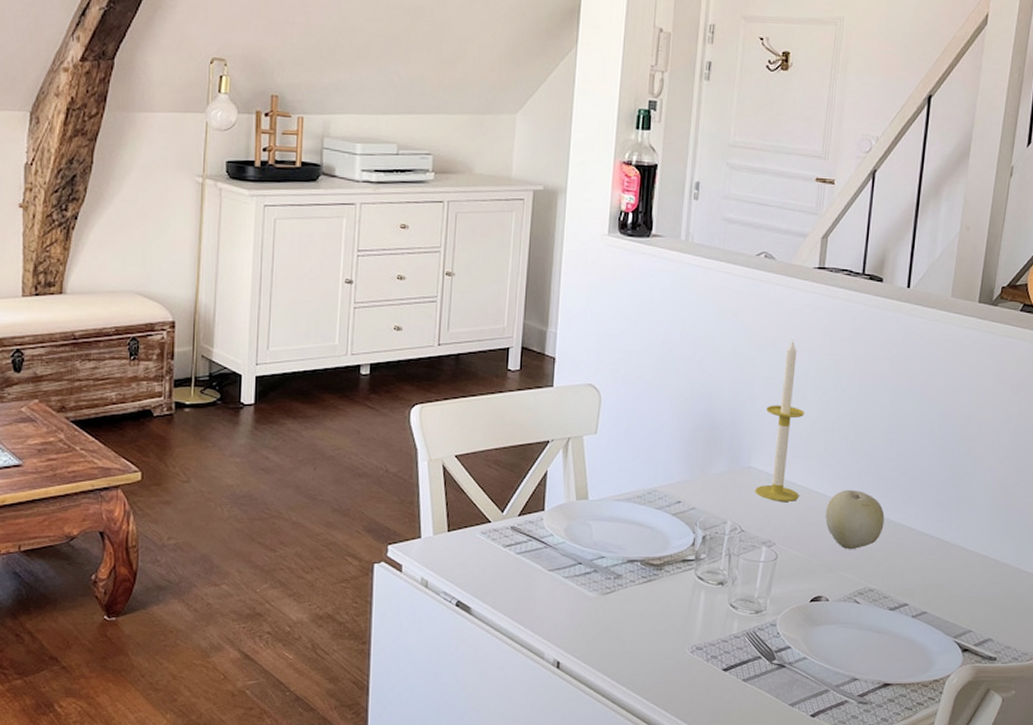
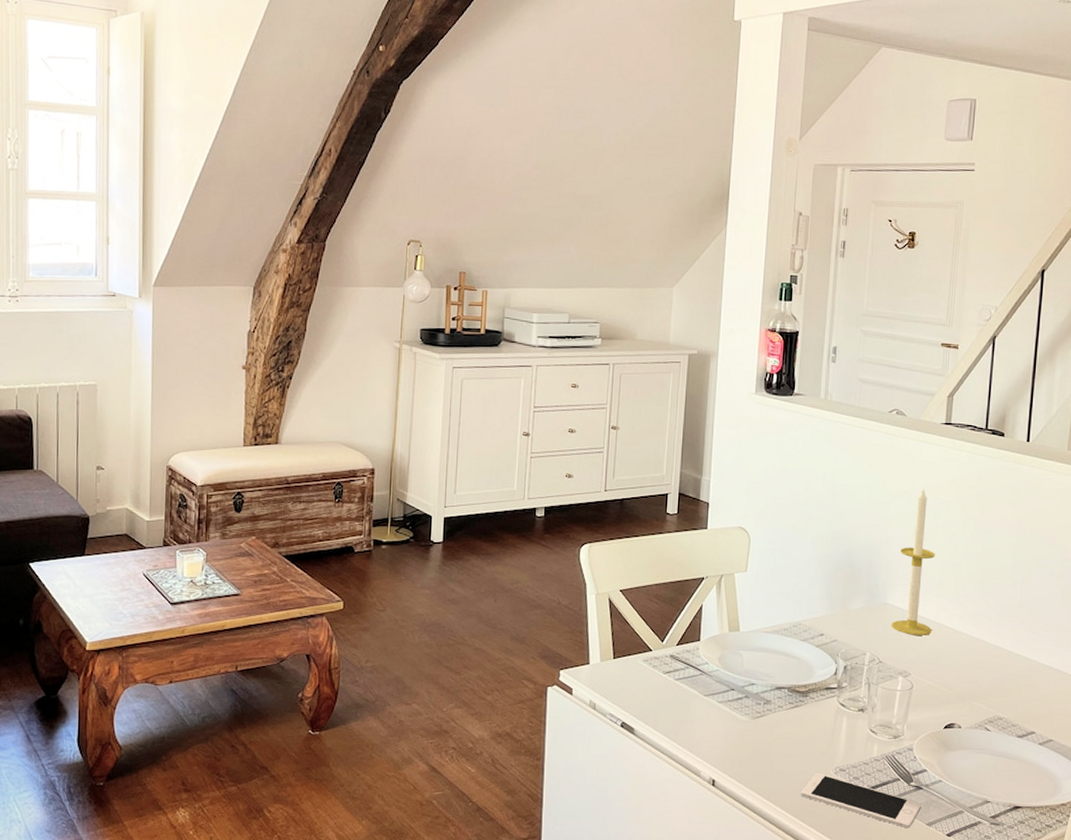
cell phone: none [653,652,784,710] -> present [801,773,921,829]
fruit: present [826,490,885,549] -> none [957,626,1011,680]

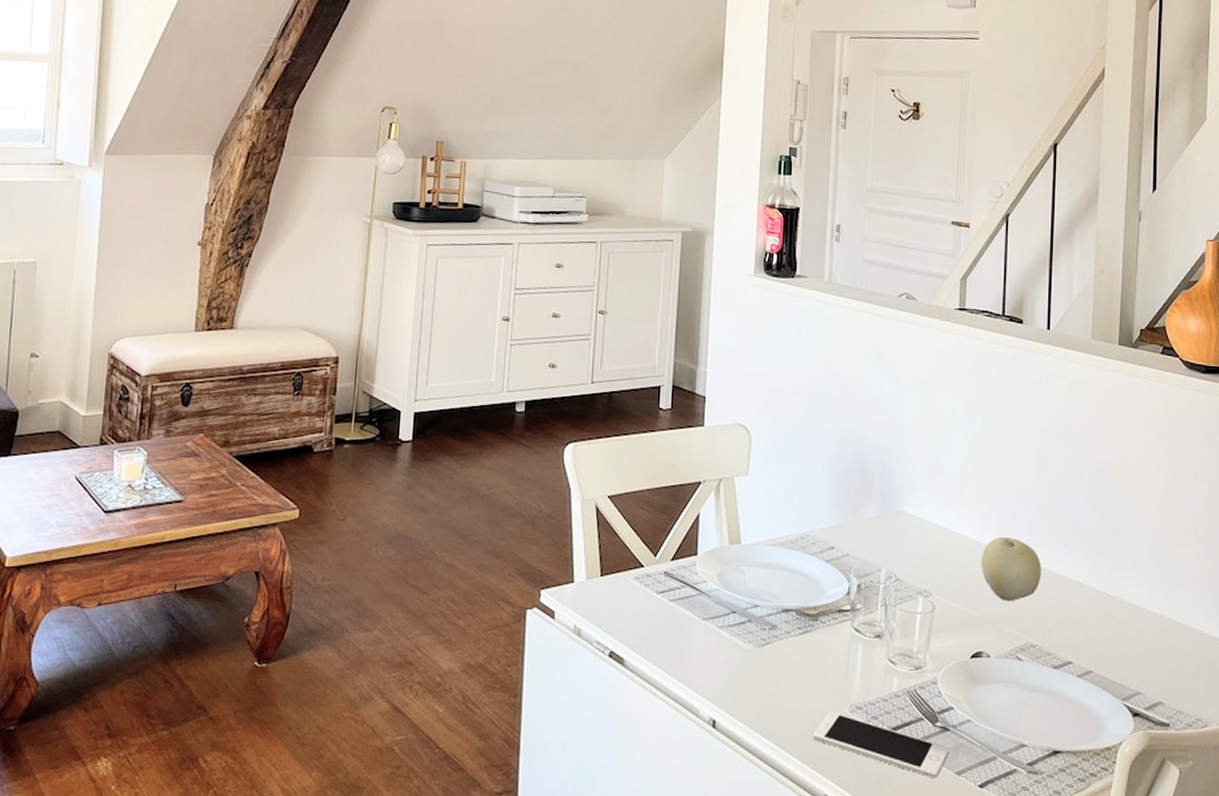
candle: present [891,488,935,636] -> none [908,381,953,549]
fruit: none [957,626,1011,680] -> present [982,537,1041,601]

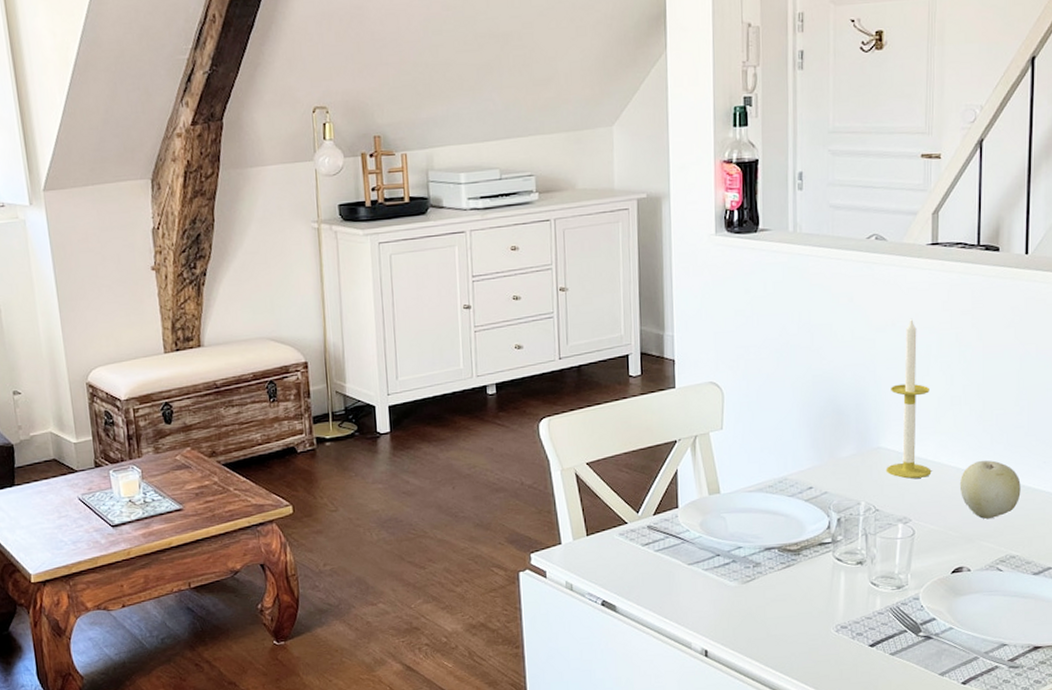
cell phone: present [813,711,949,779] -> none [801,632,932,681]
candle: none [908,381,953,549] -> present [886,318,932,479]

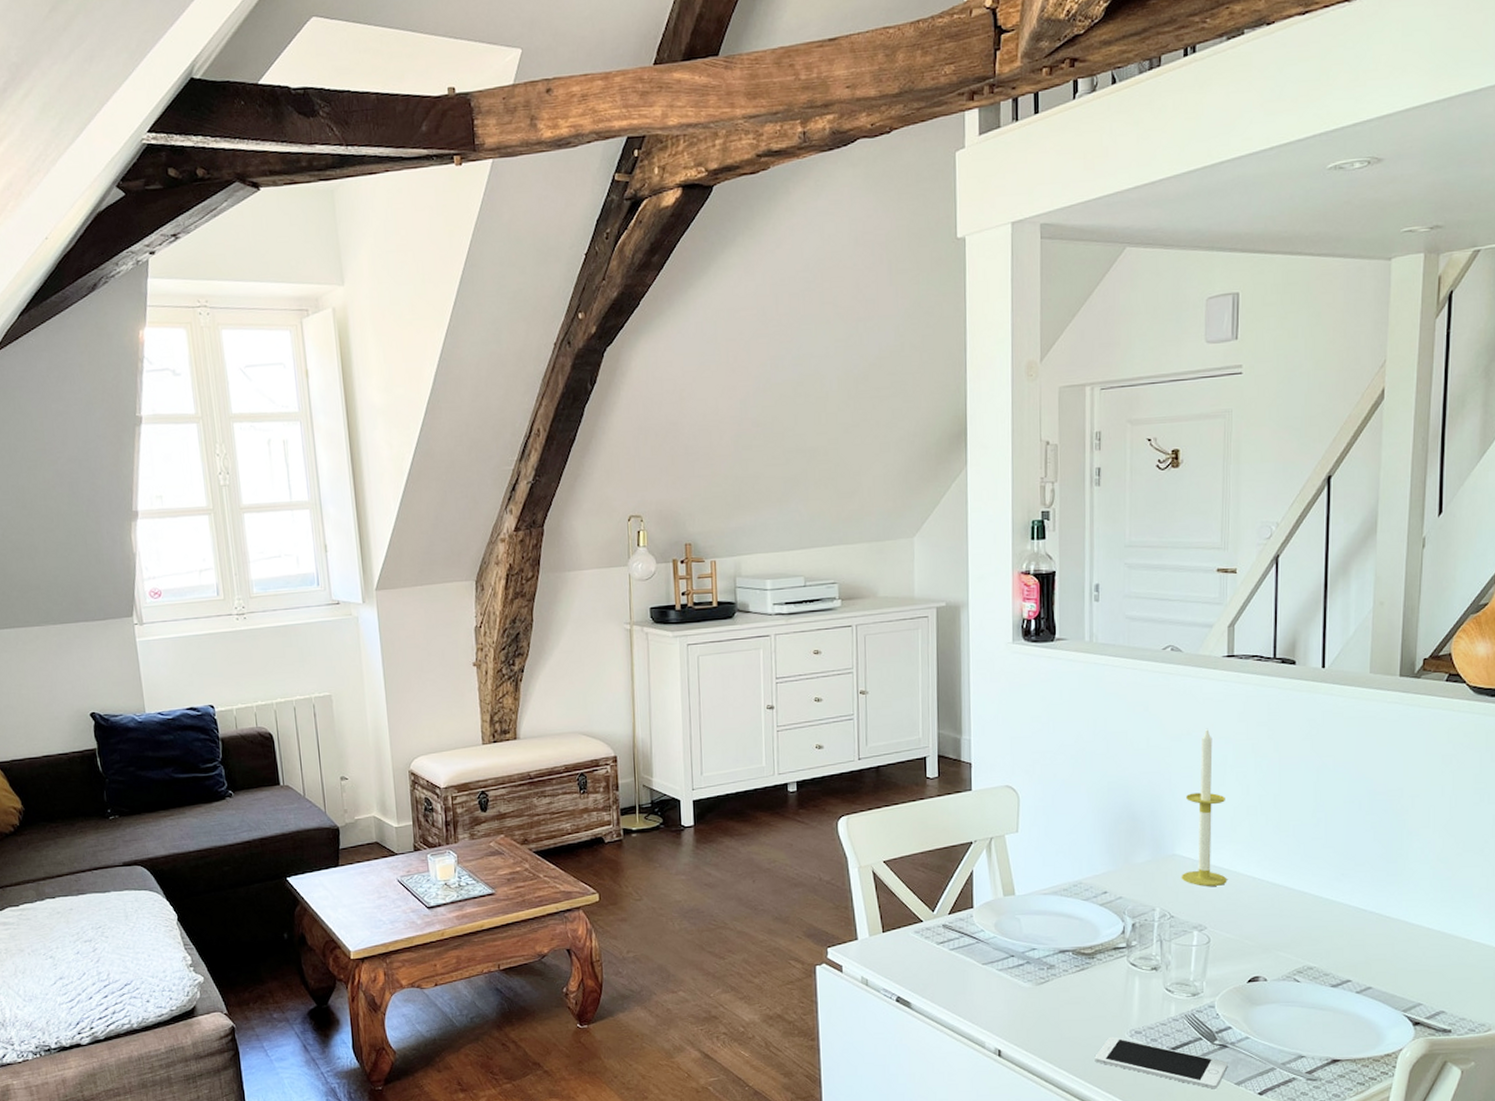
cell phone: none [801,632,932,681] -> present [1094,1036,1228,1089]
fruit: present [961,460,1021,519] -> none [1257,871,1318,929]

